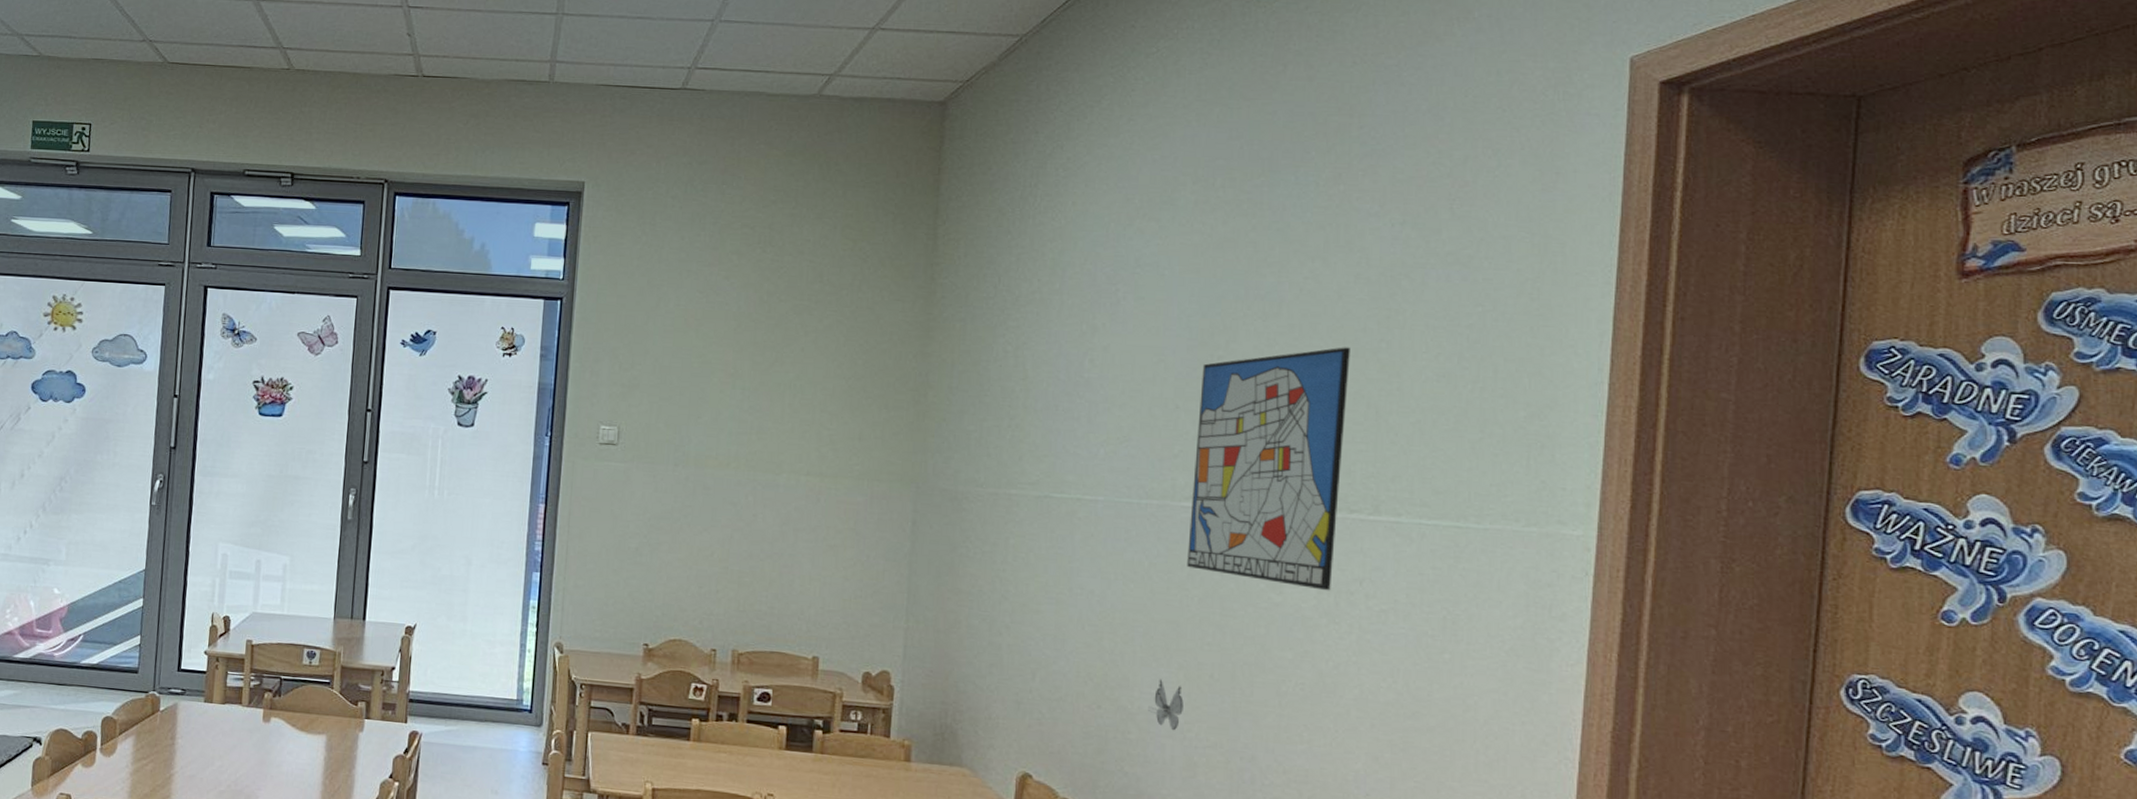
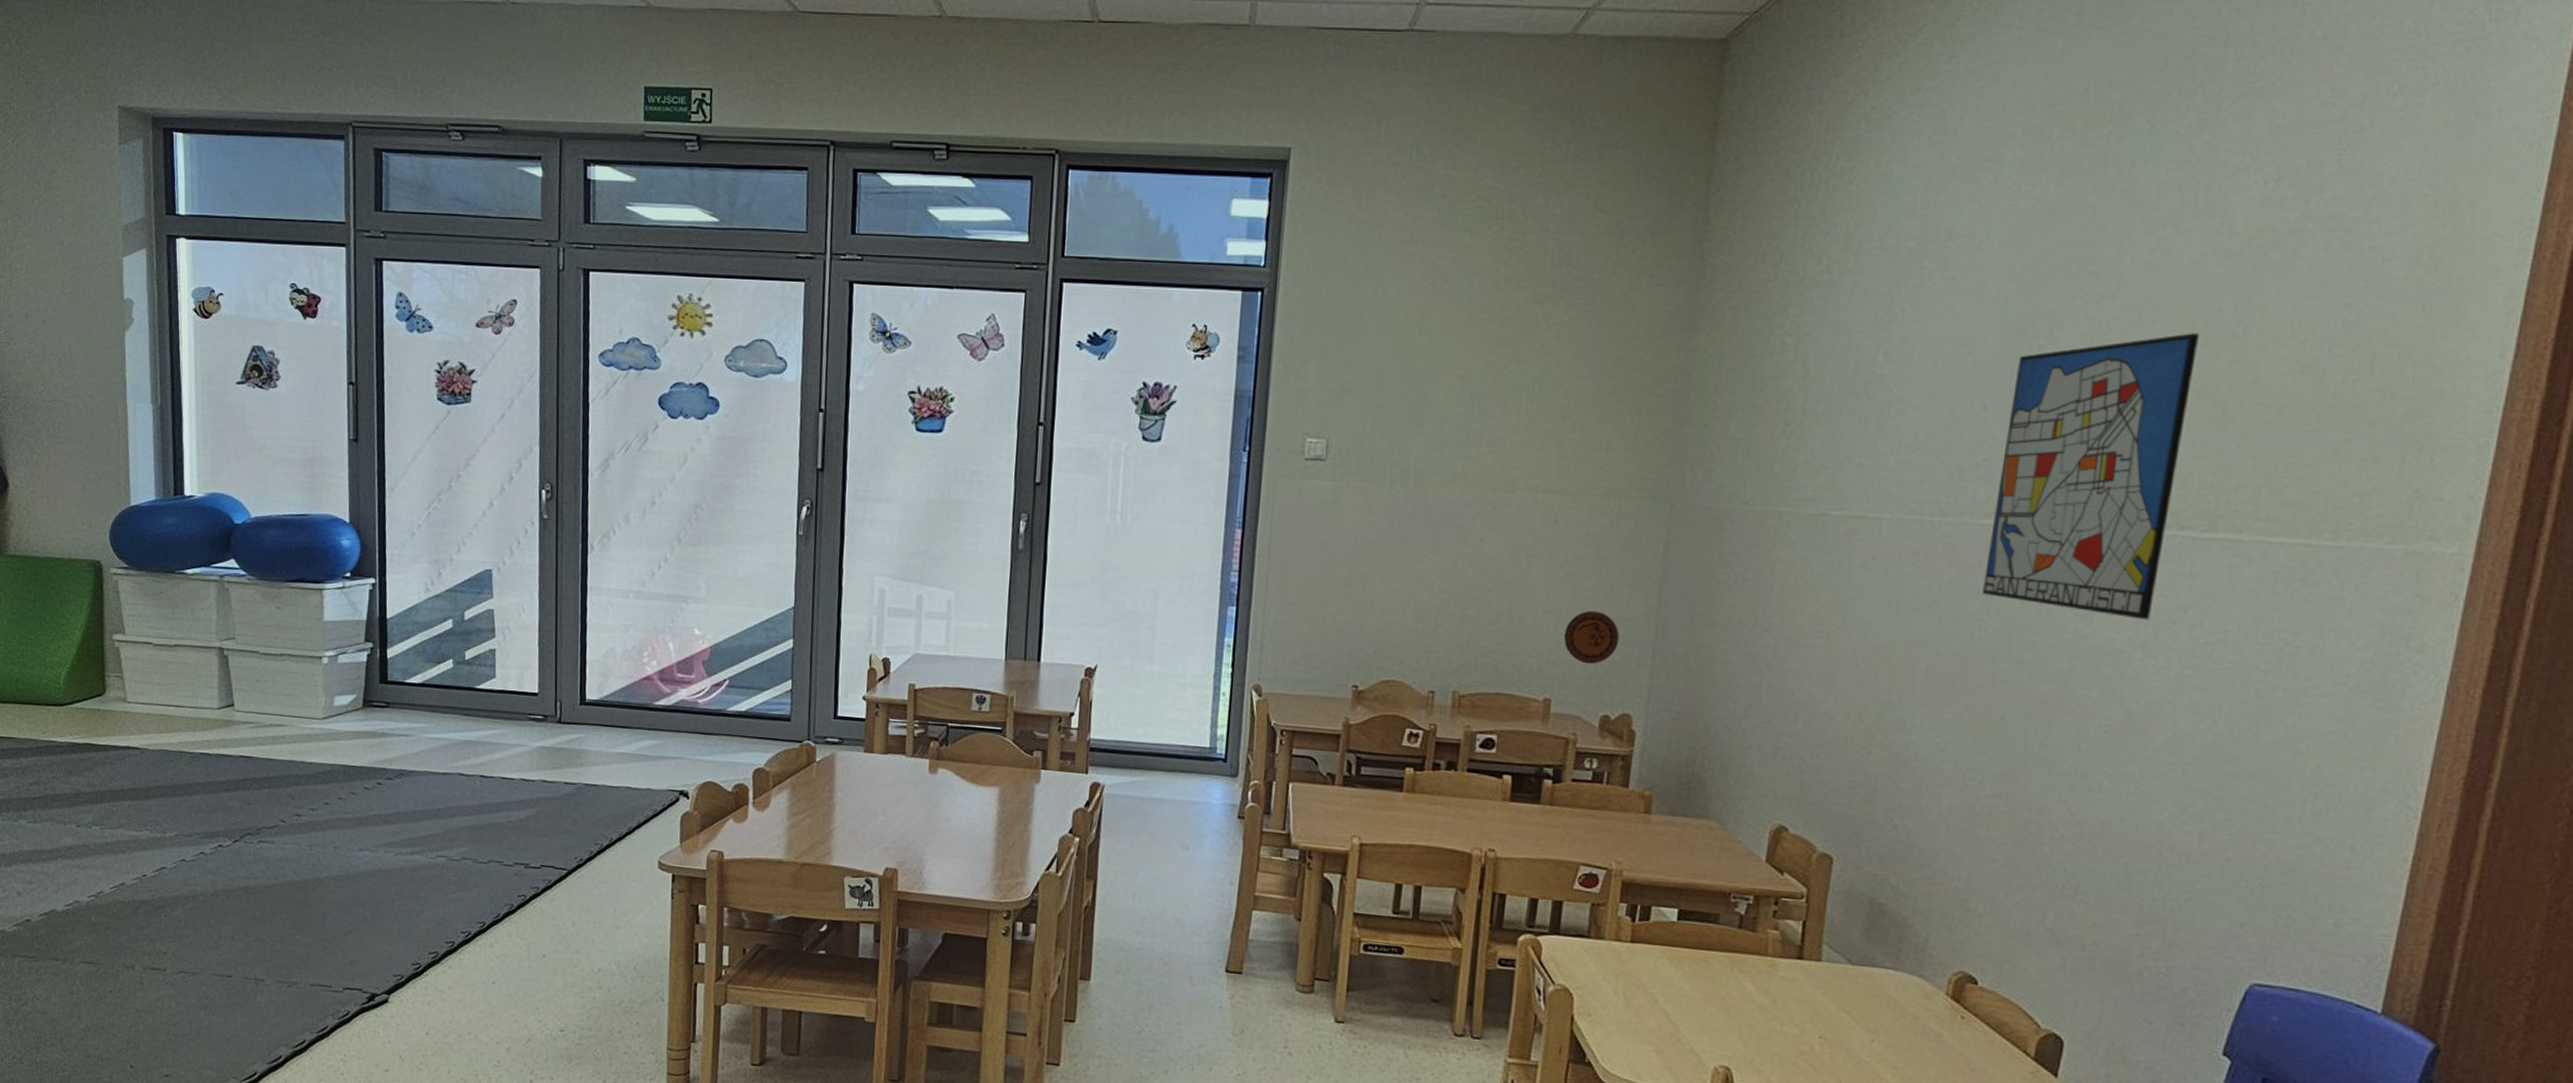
decorative plate: none [828,579,877,627] -> present [1563,611,1620,665]
decorative butterfly: present [1148,679,1184,731] -> none [1925,721,1967,779]

